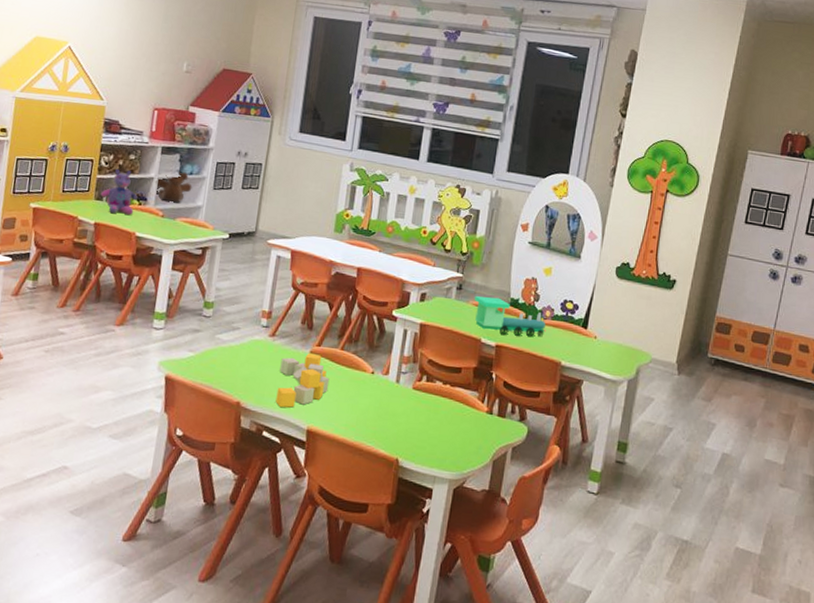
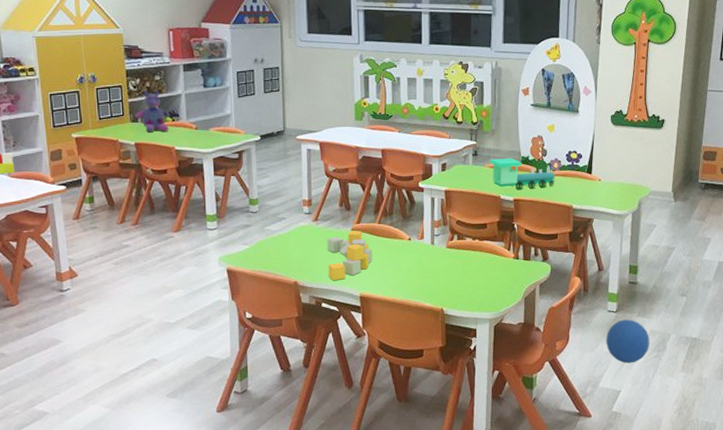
teddy bear: present [155,171,192,203] -> none [184,85,219,115]
ball: none [580,504,633,560] -> present [606,319,650,364]

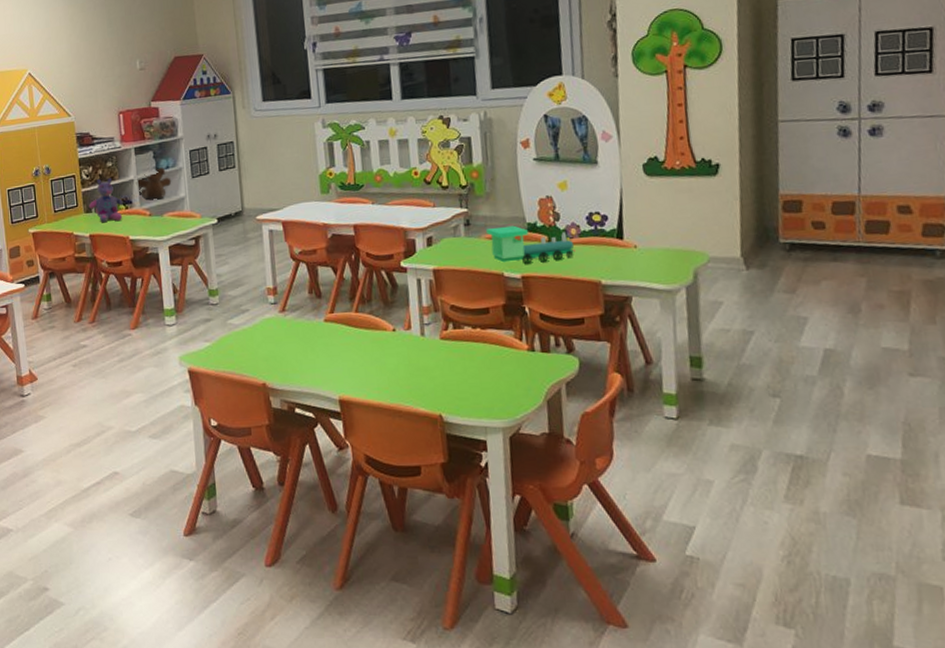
teddy bear: none [184,85,219,115] -> present [136,167,172,200]
toy blocks: present [327,231,373,281] -> none [297,321,352,382]
ball: present [606,319,650,364] -> none [665,429,733,489]

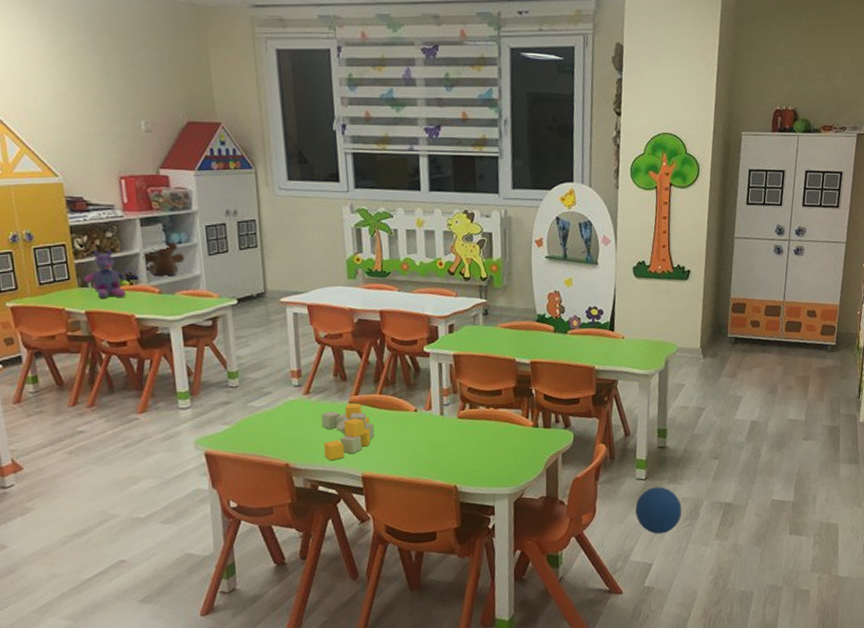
toy blocks: none [297,321,352,382] -> present [321,403,375,461]
toy train: present [486,225,576,265] -> none [502,316,576,352]
ball: none [665,429,733,489] -> present [635,486,682,534]

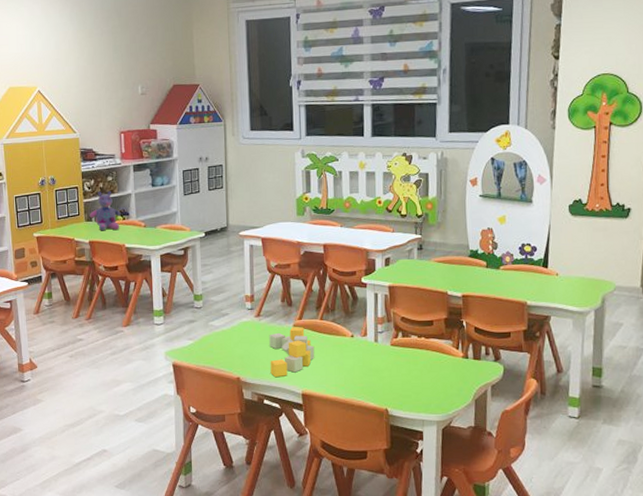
teddy bear: present [142,242,185,277] -> none [133,184,166,213]
ball: present [635,486,682,534] -> none [567,426,618,475]

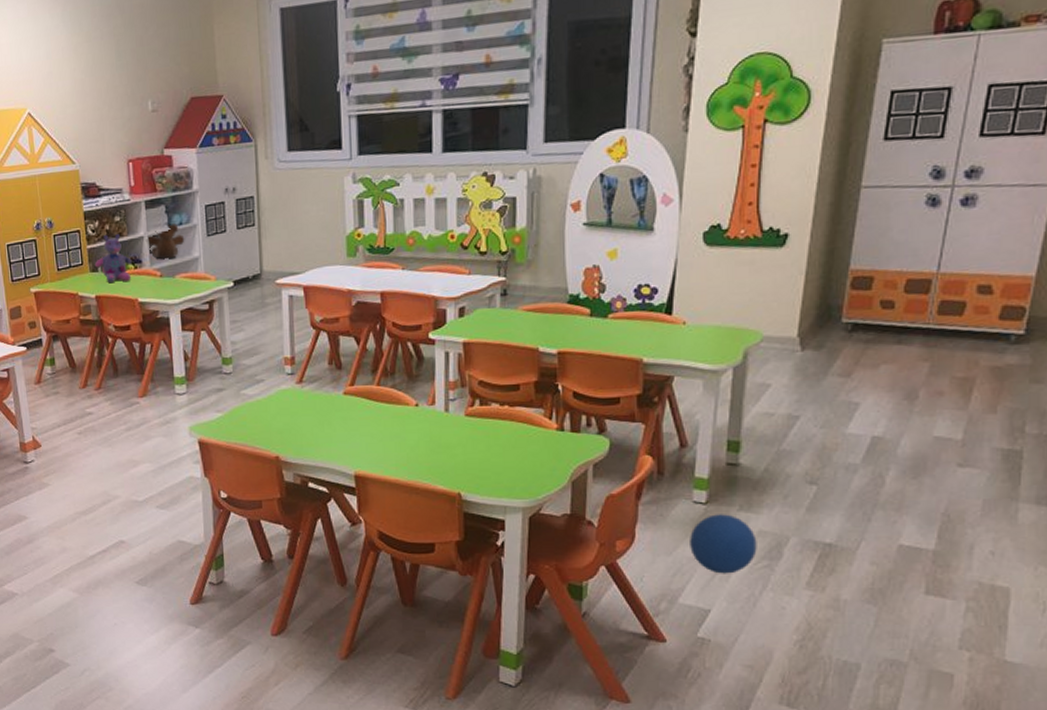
teddy bear: none [133,184,166,213] -> present [146,223,185,260]
toy blocks: present [269,327,315,378] -> none [314,395,371,456]
ball: none [567,426,618,475] -> present [690,514,757,574]

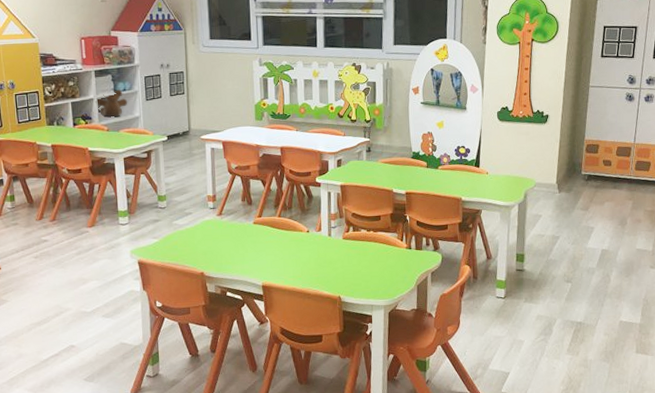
toy: present [94,233,132,284] -> none [51,95,83,135]
ball: present [690,514,757,574] -> none [495,305,537,347]

